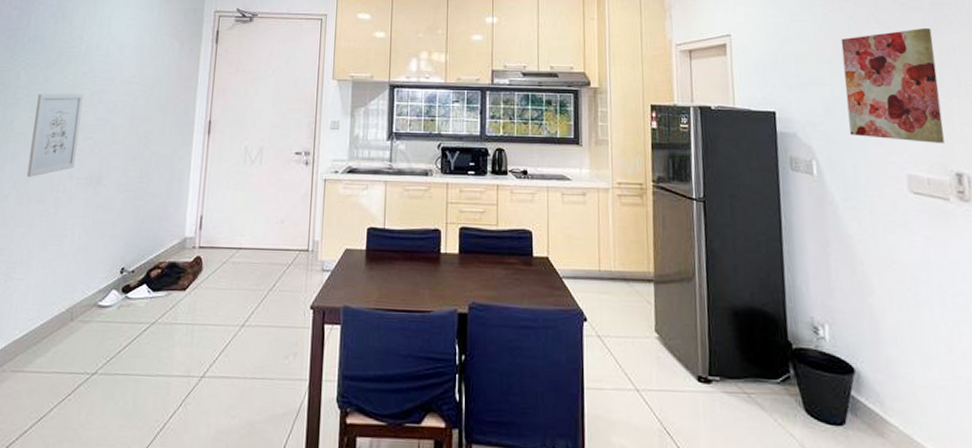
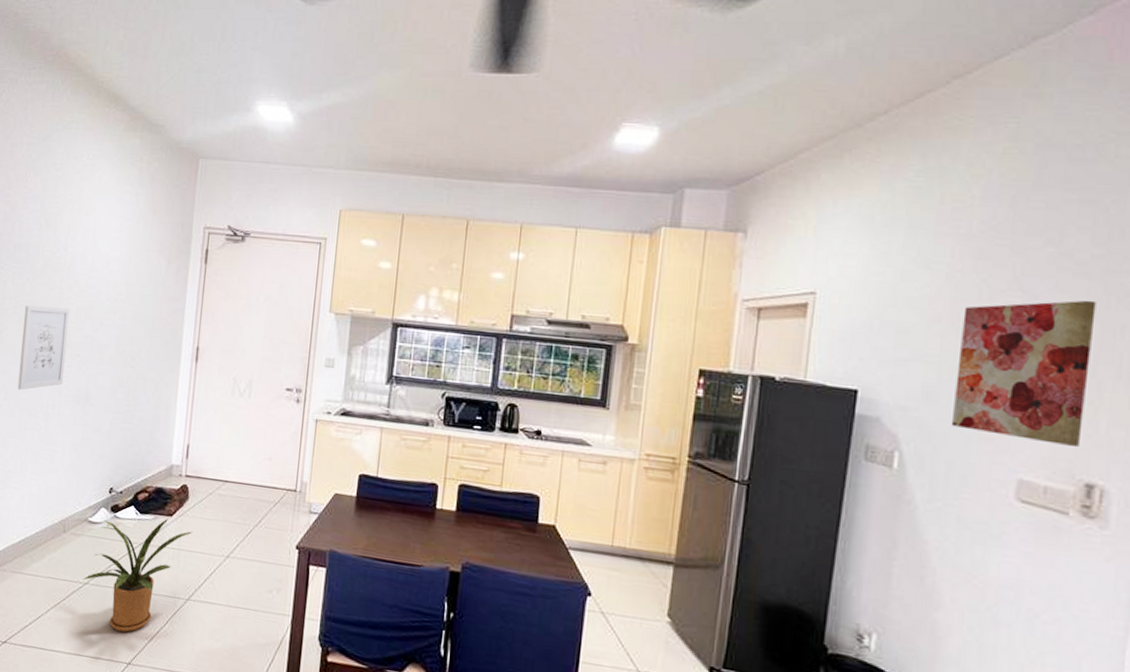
house plant: none [90,292,207,422] -> present [82,518,193,633]

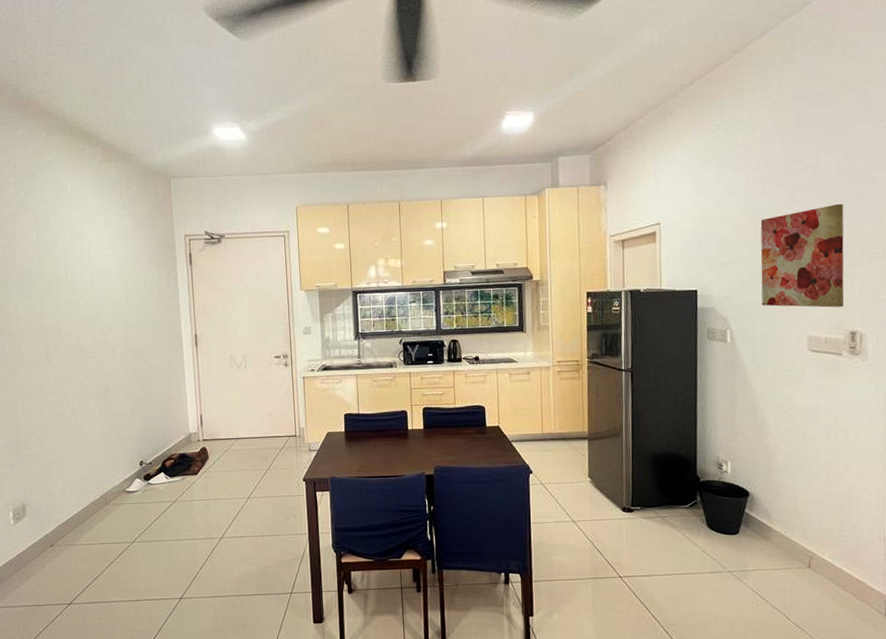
wall art: present [17,305,70,390] -> none [37,319,84,394]
house plant: present [82,518,193,633] -> none [129,476,216,574]

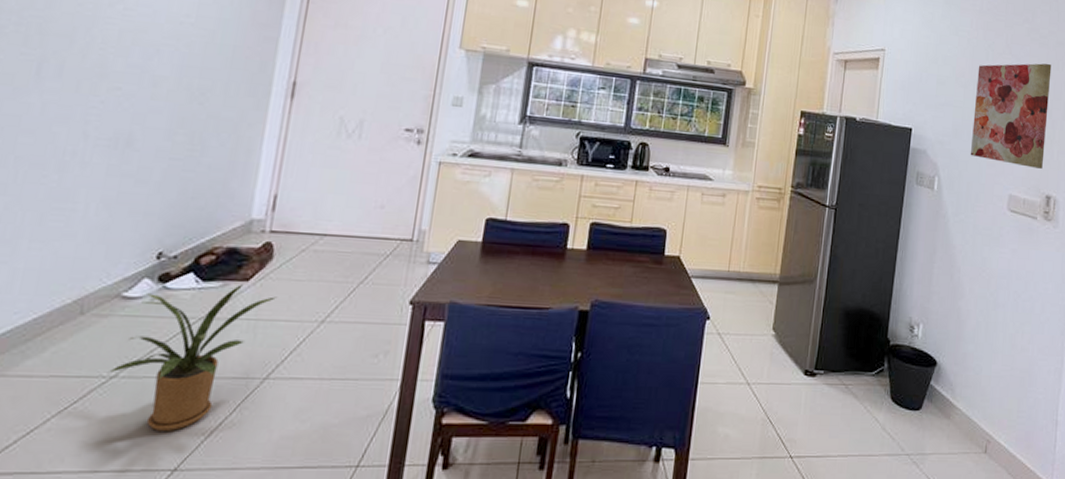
house plant: none [129,476,216,574] -> present [107,283,276,431]

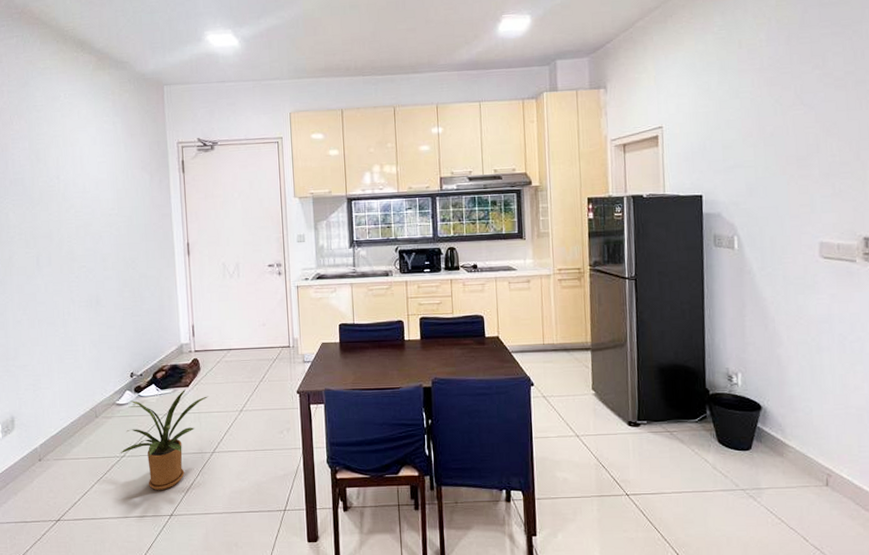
wall art: present [970,63,1052,169] -> none [766,105,856,213]

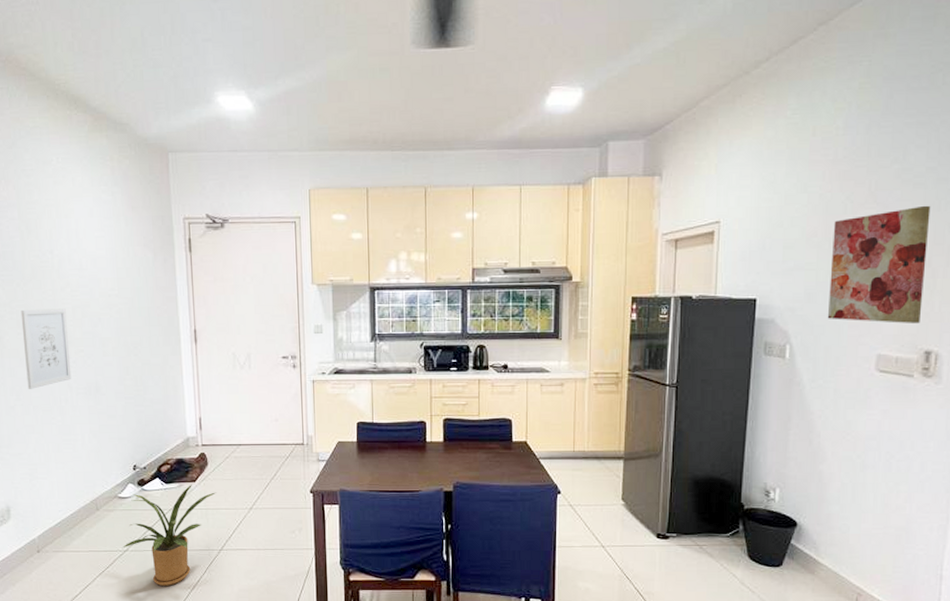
wall art: none [29,228,75,304] -> present [20,308,72,389]
wall art: none [766,105,856,213] -> present [827,205,931,323]

